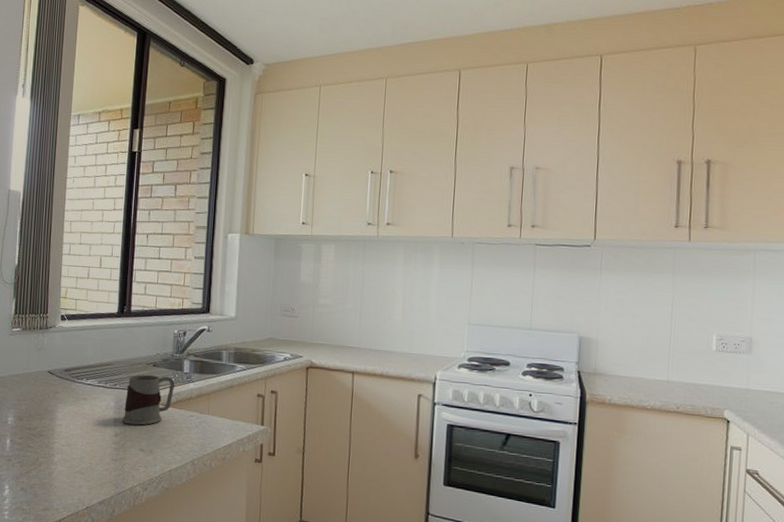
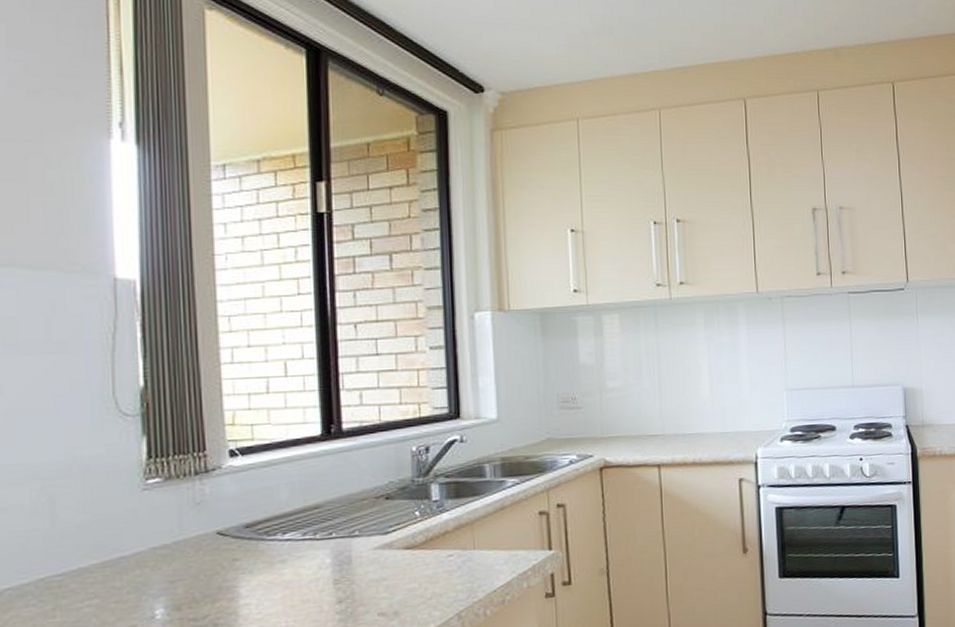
mug: present [122,374,176,425] -> none [346,509,422,584]

